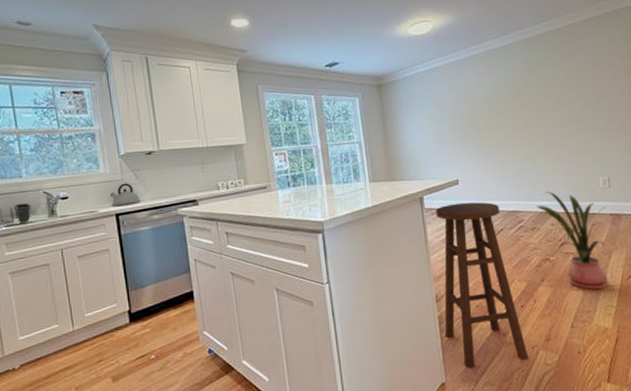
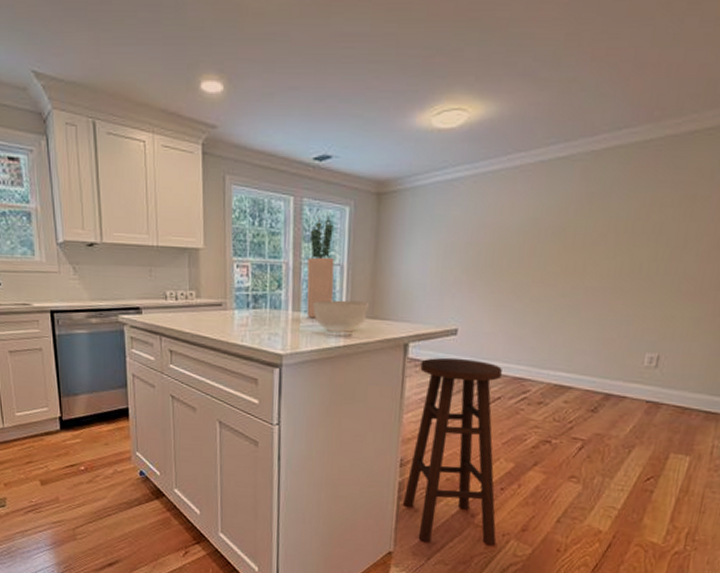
kettle: present [109,183,141,207] -> none [44,276,79,303]
vase: none [330,106,358,188] -> present [306,216,335,318]
bowl: none [342,168,387,198] -> present [313,300,370,334]
house plant: present [536,191,610,290] -> none [551,361,645,487]

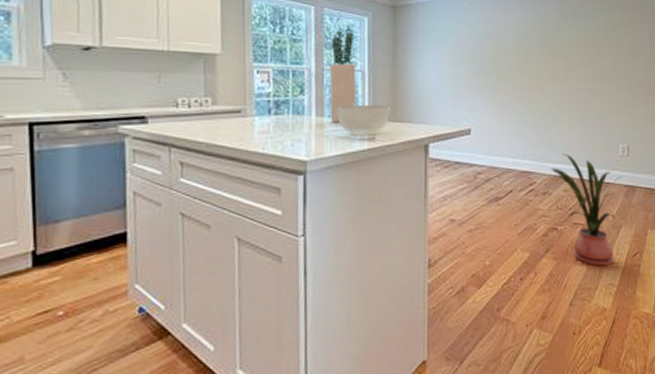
bar stool: present [402,357,502,546] -> none [433,156,521,345]
house plant: none [551,361,645,487] -> present [551,154,622,267]

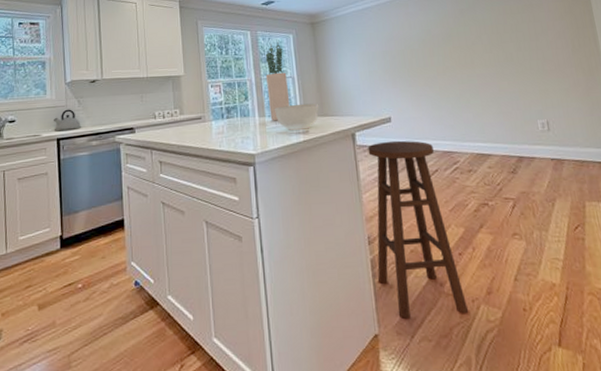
kettle: none [22,83,68,114] -> present [53,109,82,132]
bar stool: none [433,156,521,345] -> present [368,140,469,320]
house plant: present [551,154,622,267] -> none [472,133,555,241]

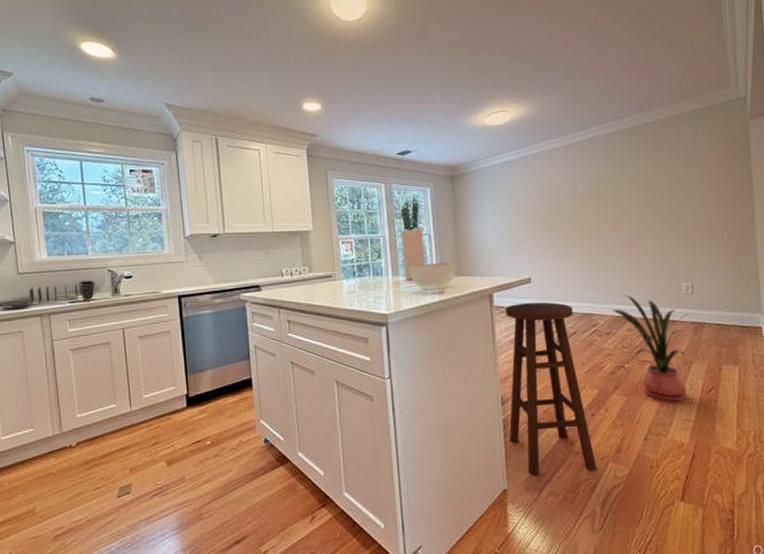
kettle: present [53,109,82,132] -> none [173,265,204,288]
house plant: none [472,133,555,241] -> present [613,295,689,402]

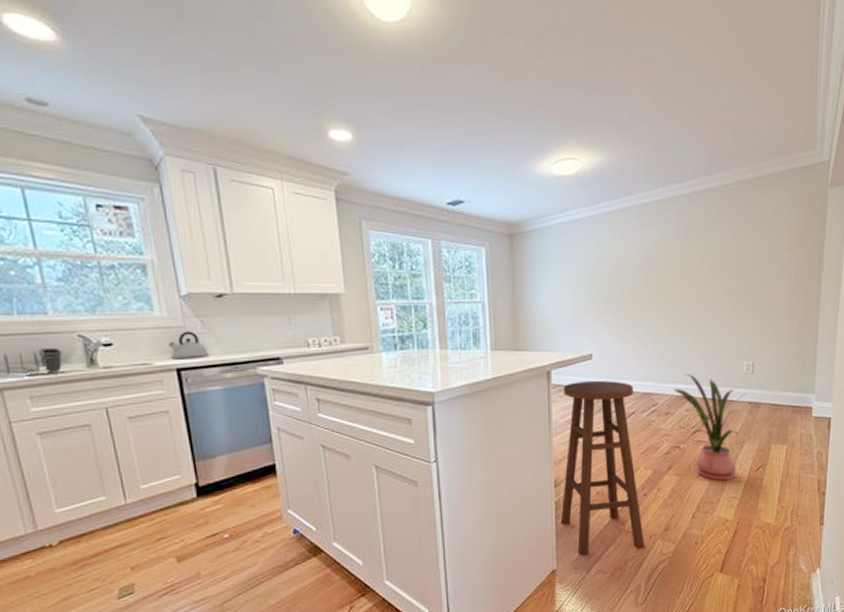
kettle: none [173,265,204,288] -> present [167,331,210,360]
vase: present [400,196,426,281] -> none [450,256,478,355]
bowl: present [409,262,456,291] -> none [459,334,513,367]

